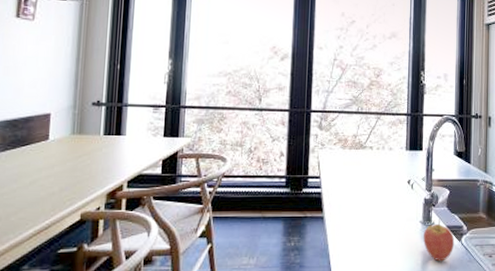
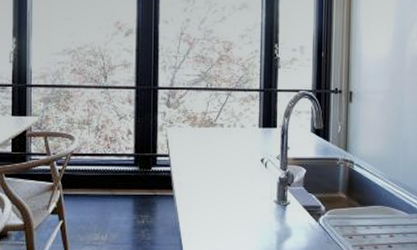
fruit: present [424,219,455,262] -> none [278,198,312,242]

